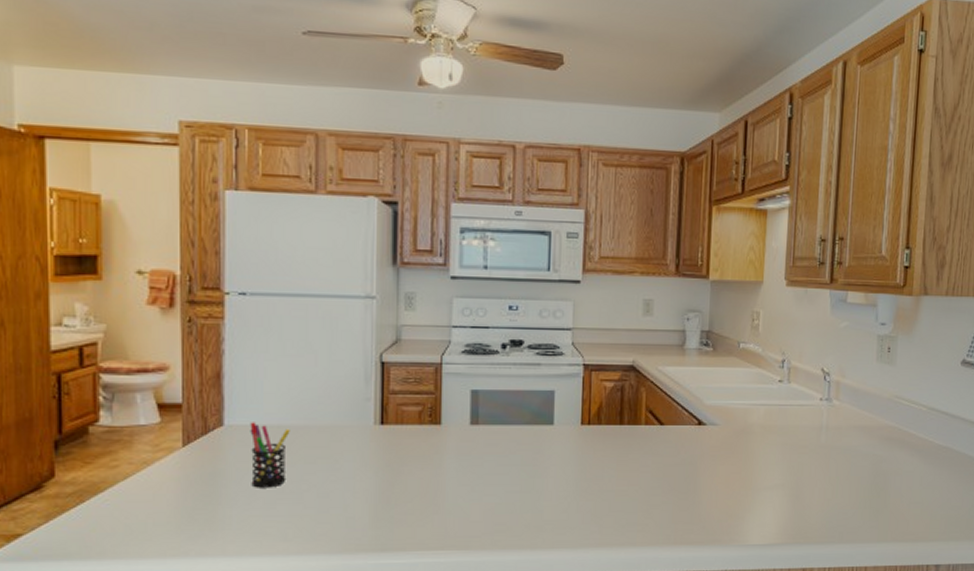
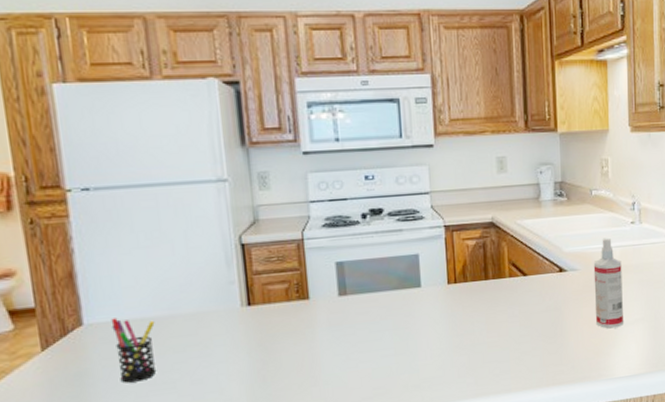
spray bottle: none [733,394,765,491] -> present [593,238,623,329]

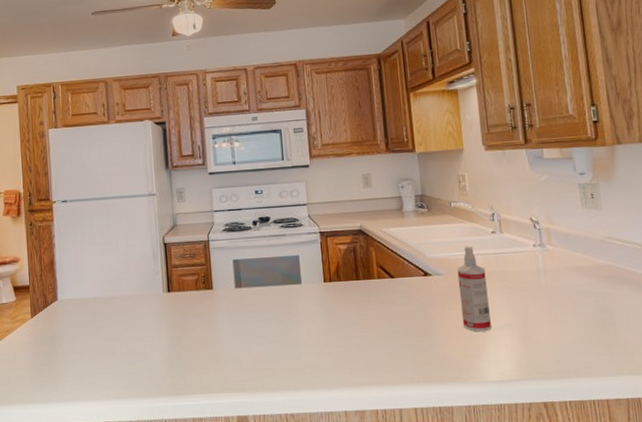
pen holder: present [110,318,157,383] -> none [75,296,104,347]

